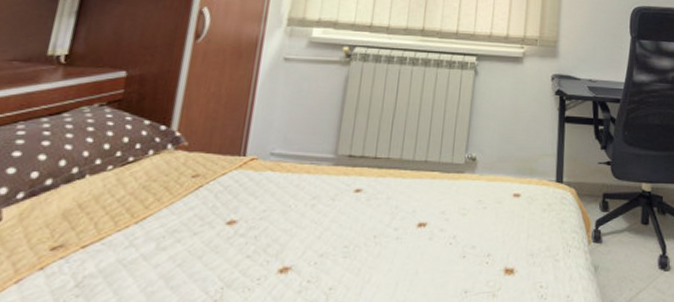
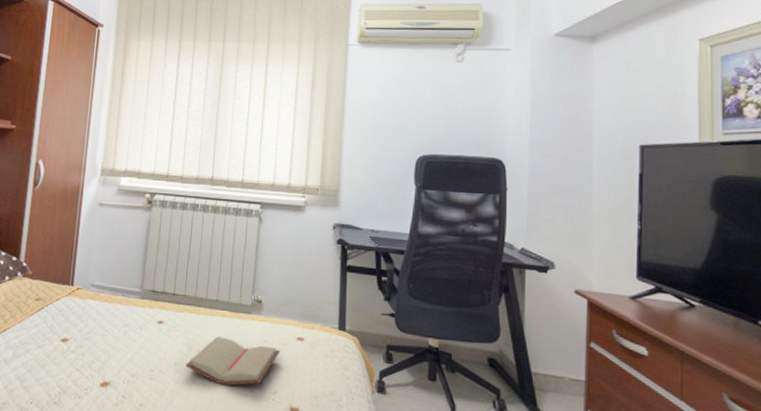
paperback book: none [387,200,496,254] -> present [185,336,281,386]

